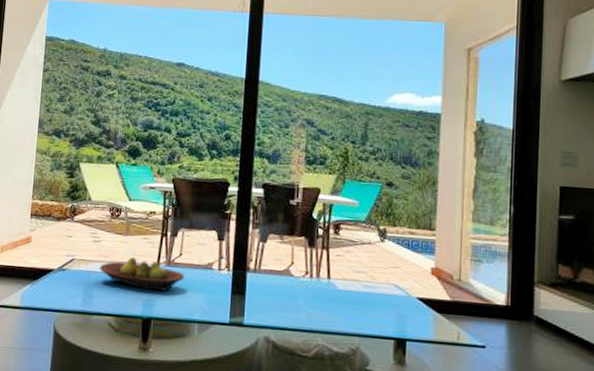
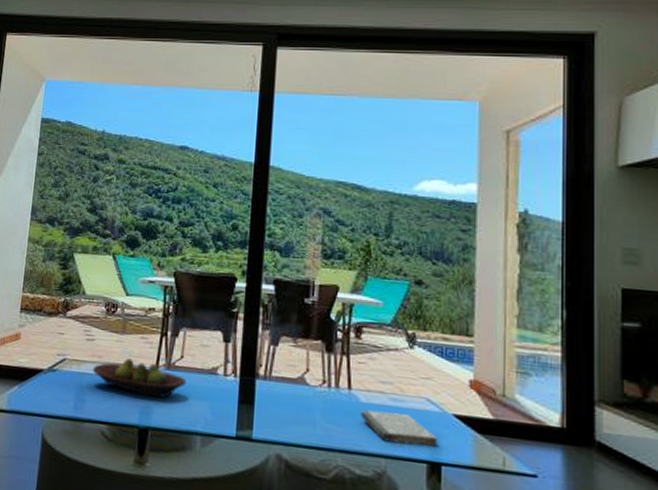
book: none [338,296,403,325] -> present [361,409,437,447]

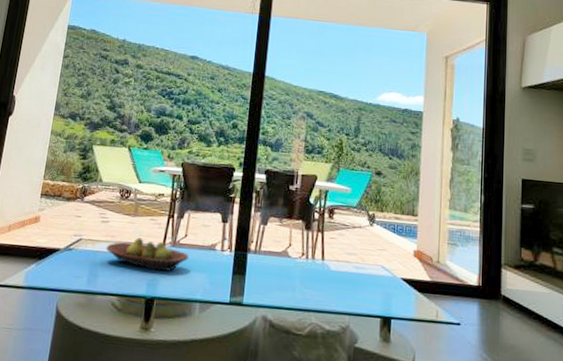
book: present [361,409,437,447] -> none [331,276,389,304]

